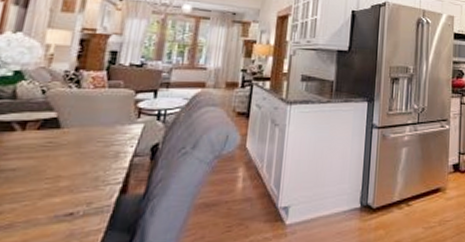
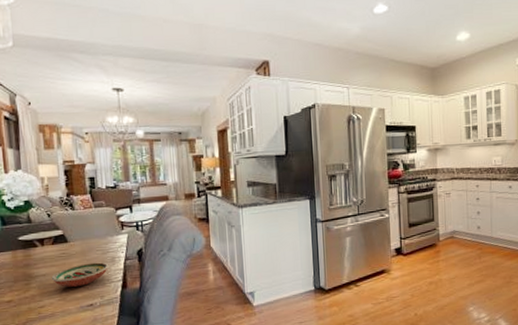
decorative bowl: none [22,157,110,188] -> present [51,262,109,287]

